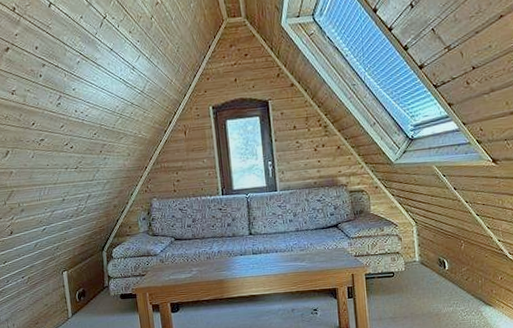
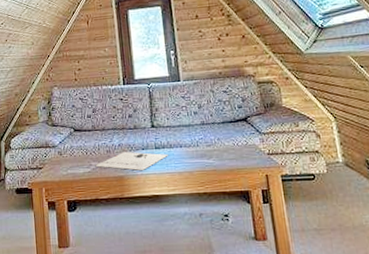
board game: none [194,255,266,274] -> present [93,149,169,171]

